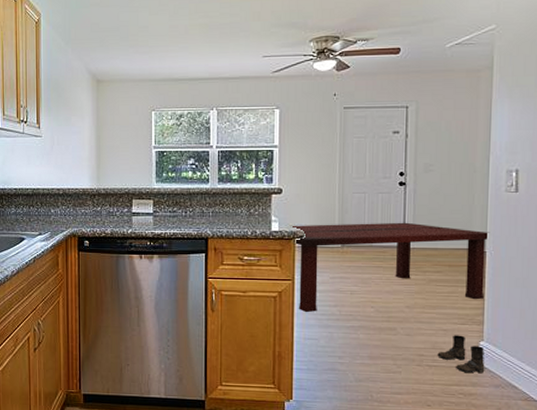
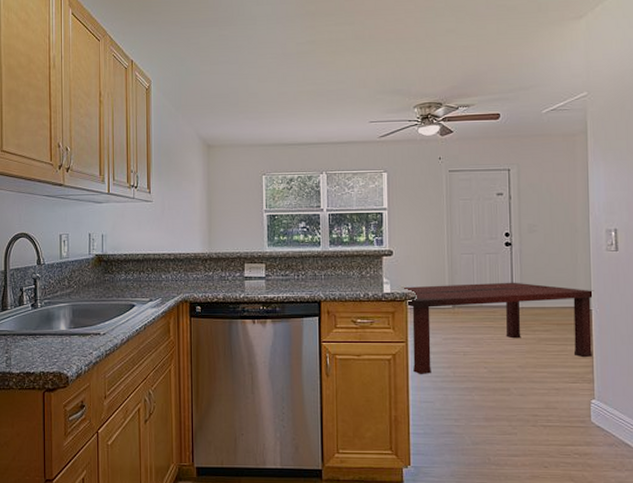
boots: present [437,335,485,373] -> none [551,394,598,433]

